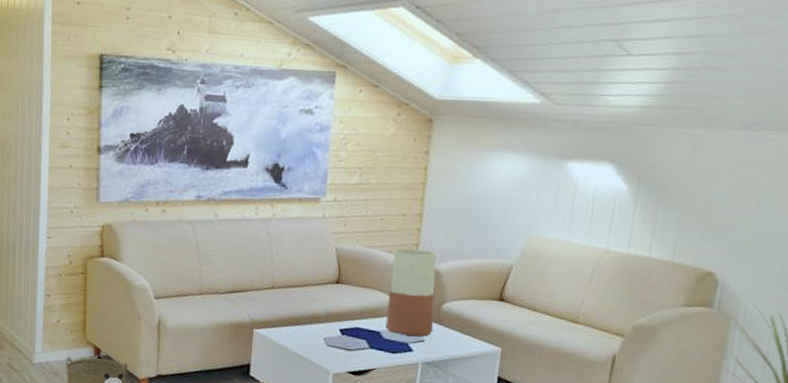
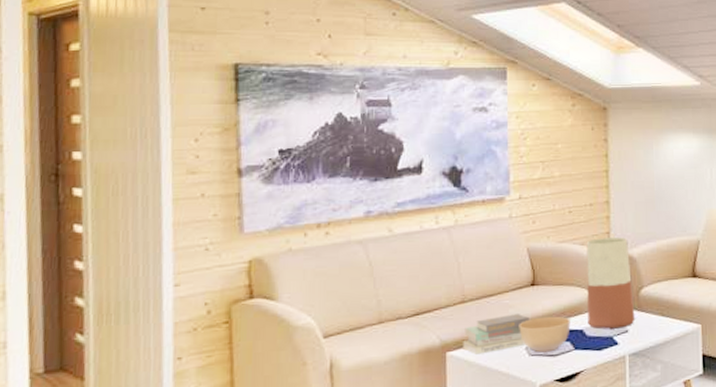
books: none [267,306,331,337] -> present [462,314,530,356]
bowl: none [320,313,369,346] -> present [519,316,571,353]

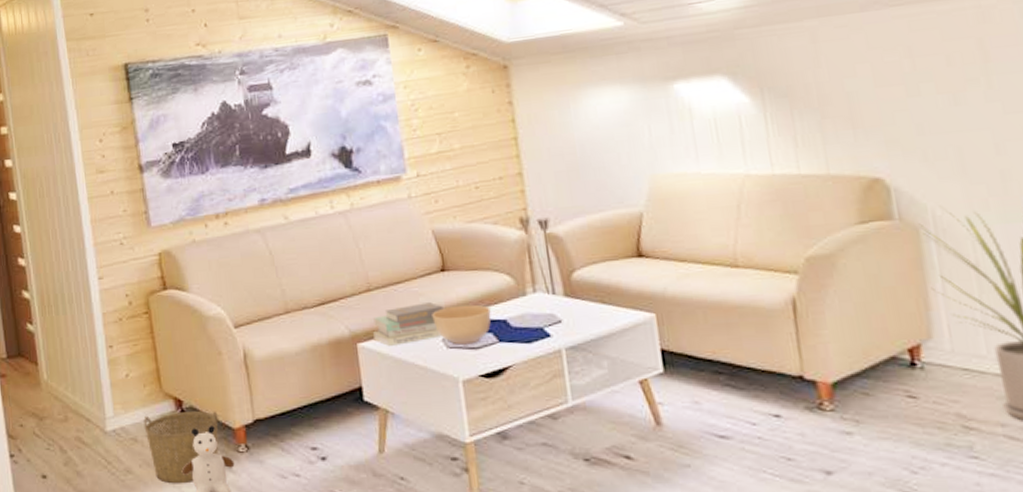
vase: present [586,237,635,330] -> none [499,213,569,320]

